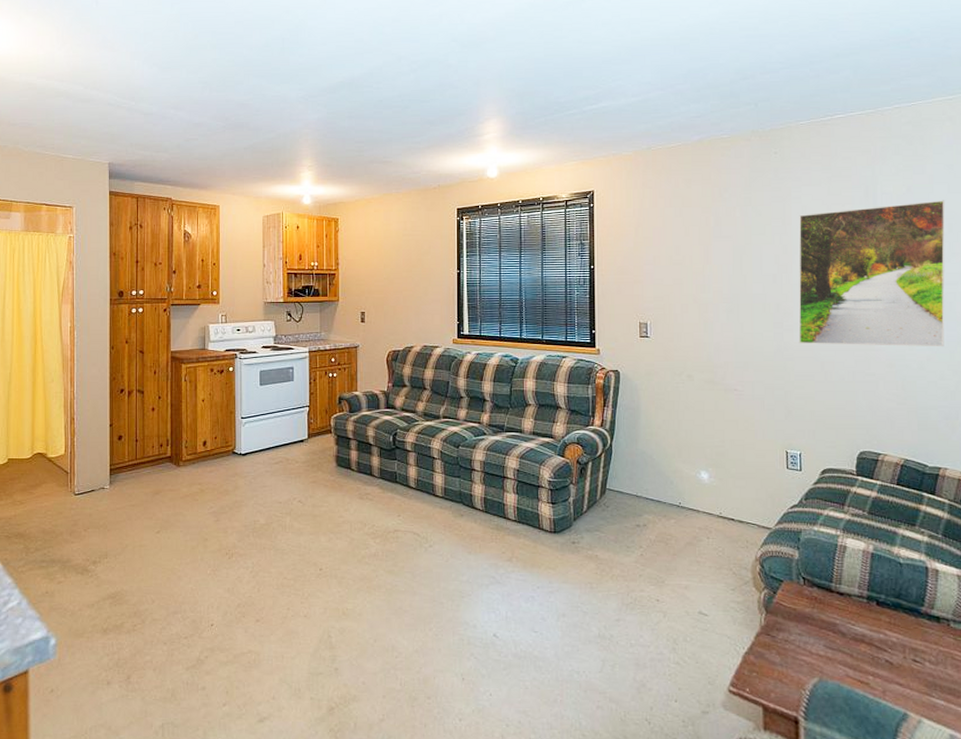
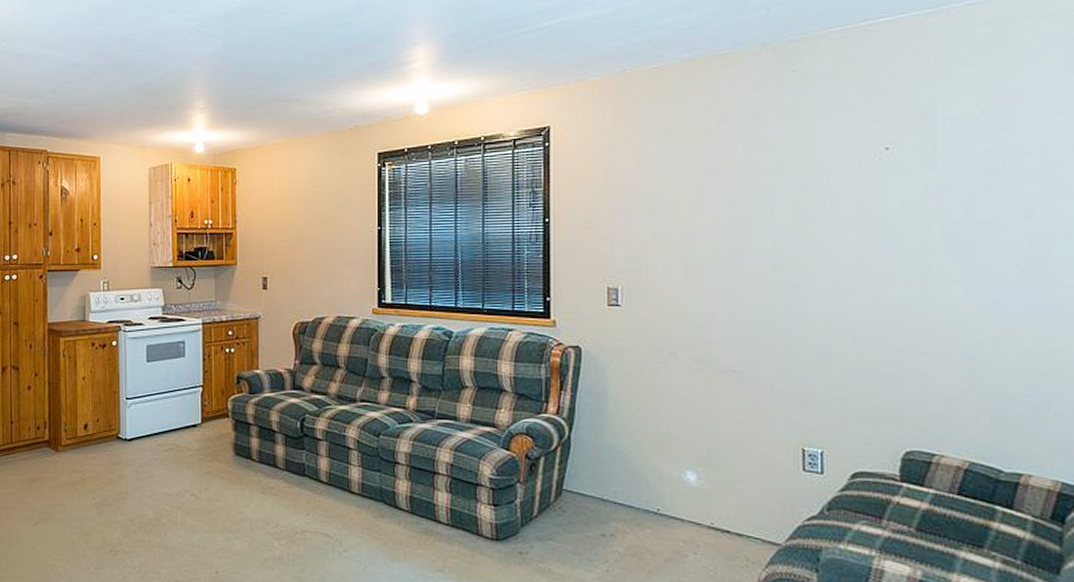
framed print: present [798,200,946,347] -> none [822,124,1038,318]

